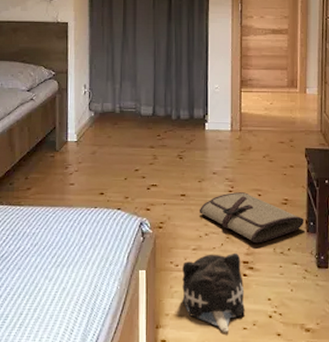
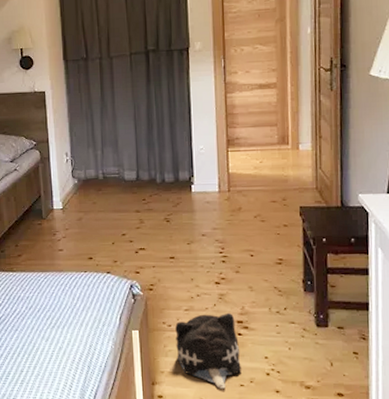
tool roll: present [199,192,305,244] -> none [189,253,301,303]

